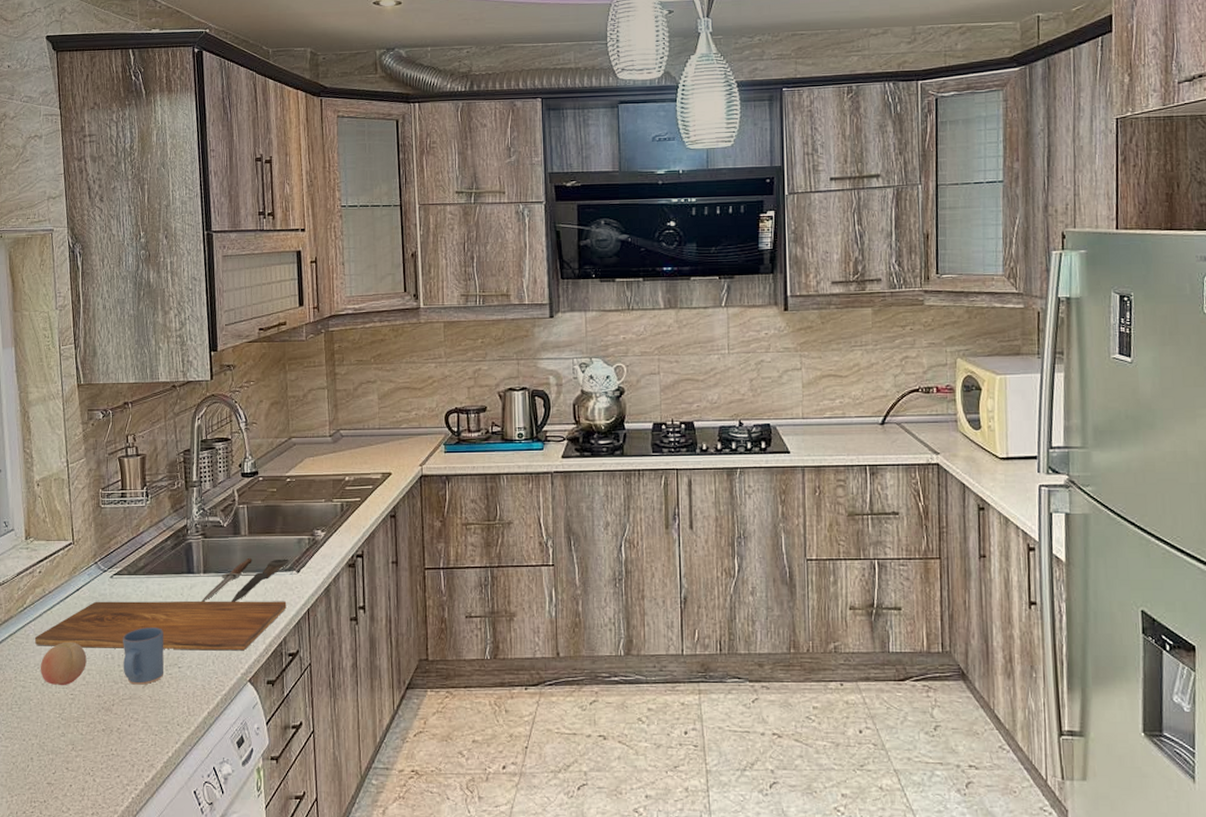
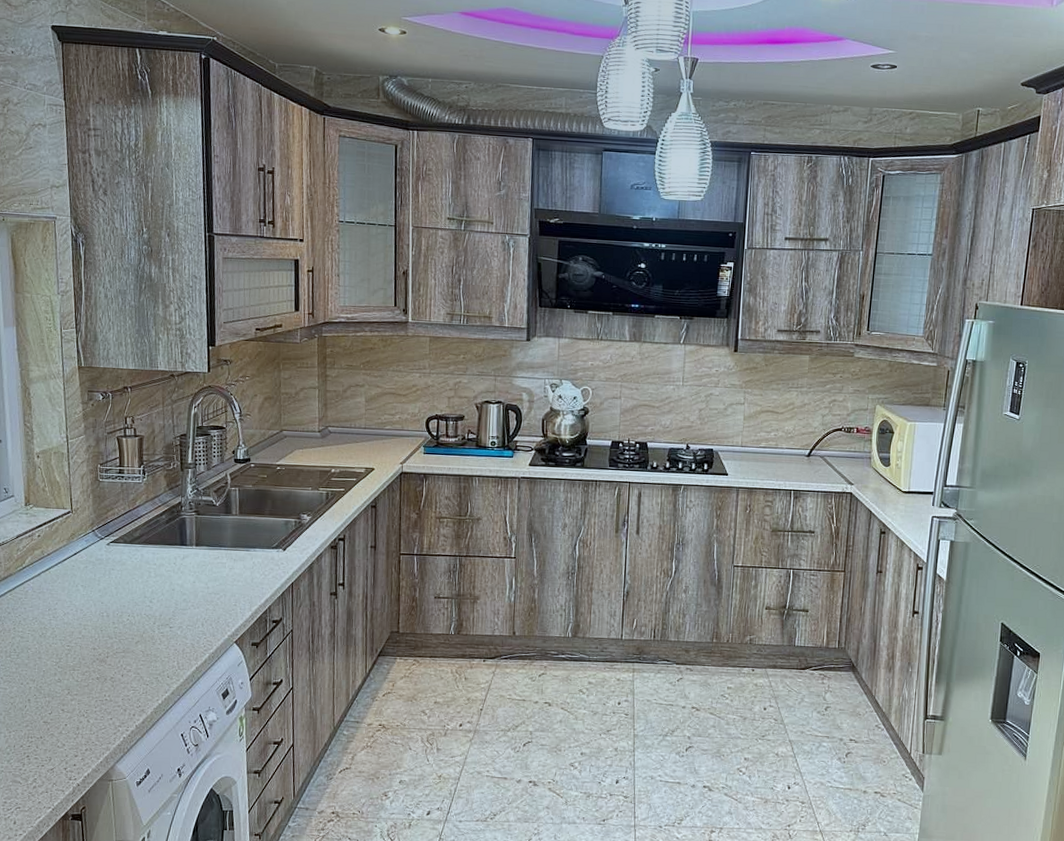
cutting board: present [34,600,287,651] -> none [33,565,273,615]
fruit: present [40,641,87,686] -> none [38,599,83,638]
mug: present [123,627,164,685] -> none [117,591,157,641]
knife: present [201,557,289,602] -> none [193,534,276,573]

